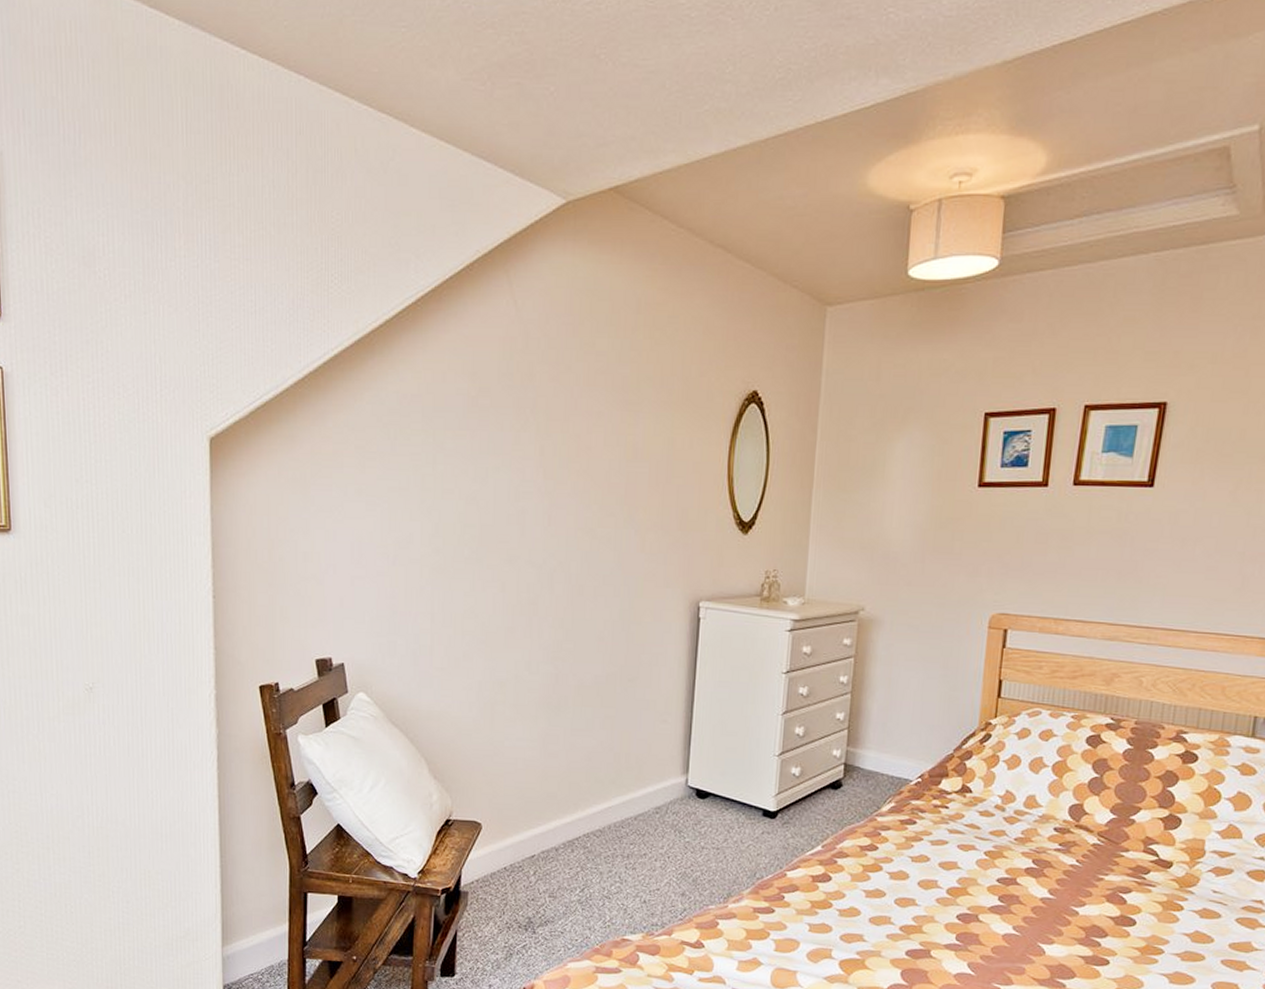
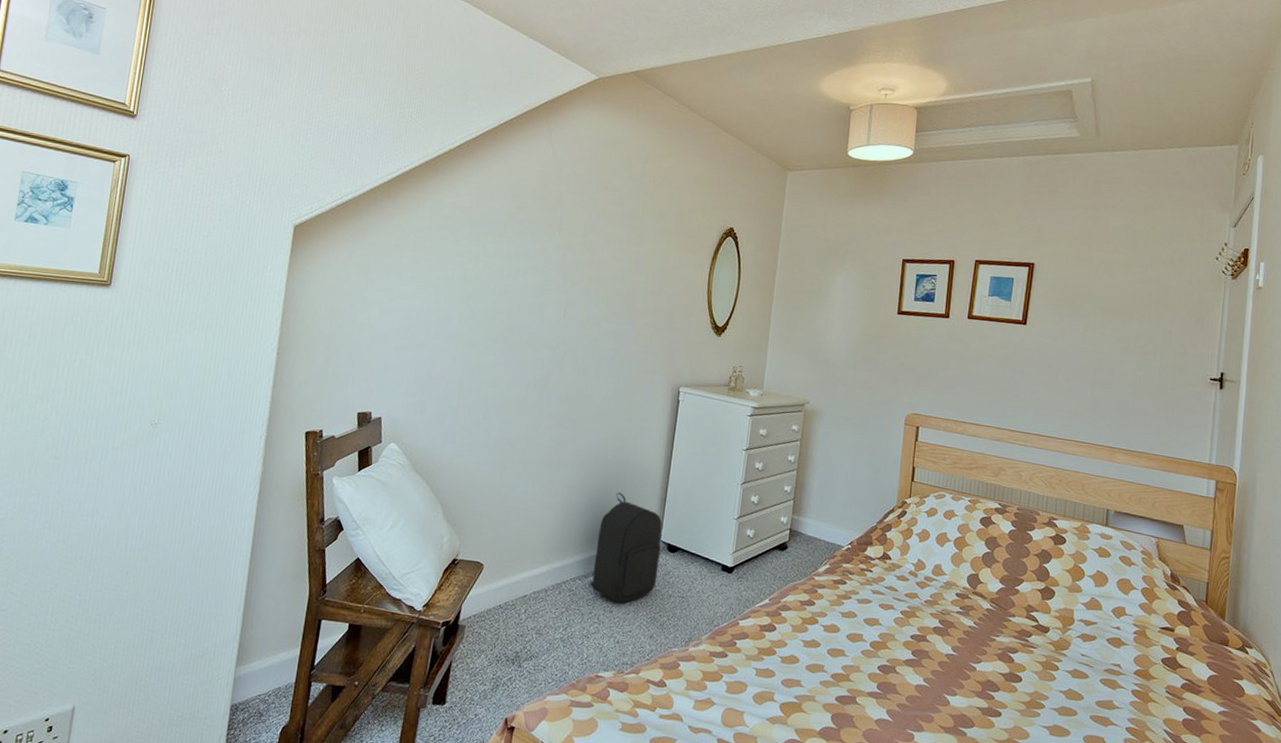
backpack: none [606,733,688,859] -> present [589,492,662,603]

